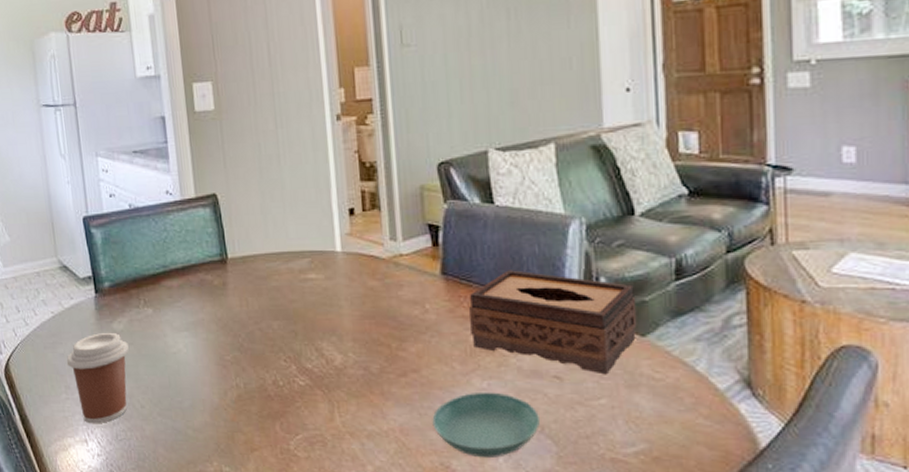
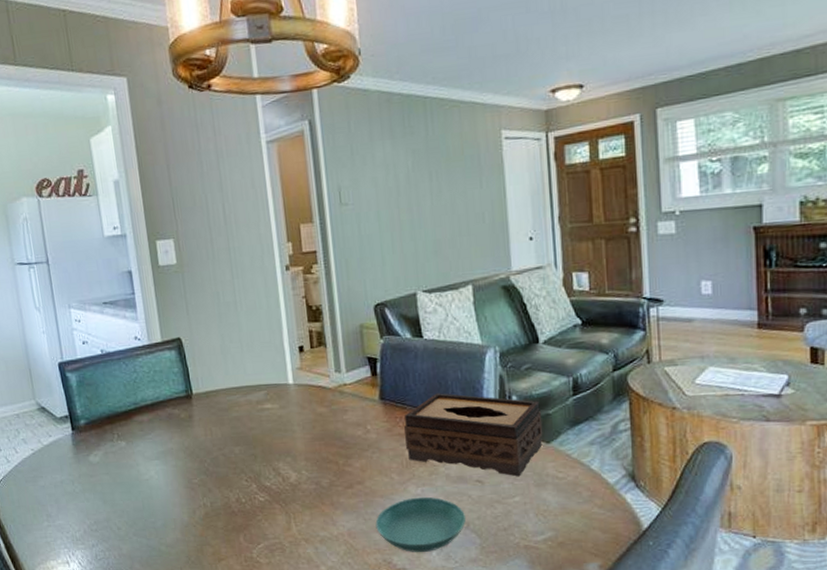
coffee cup: present [67,332,129,424] -> none [47,464,105,547]

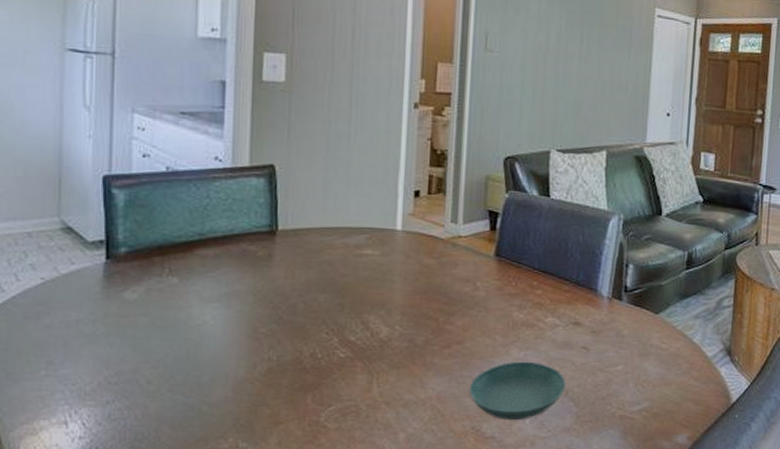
tissue box: present [404,393,543,477] -> none [515,255,655,346]

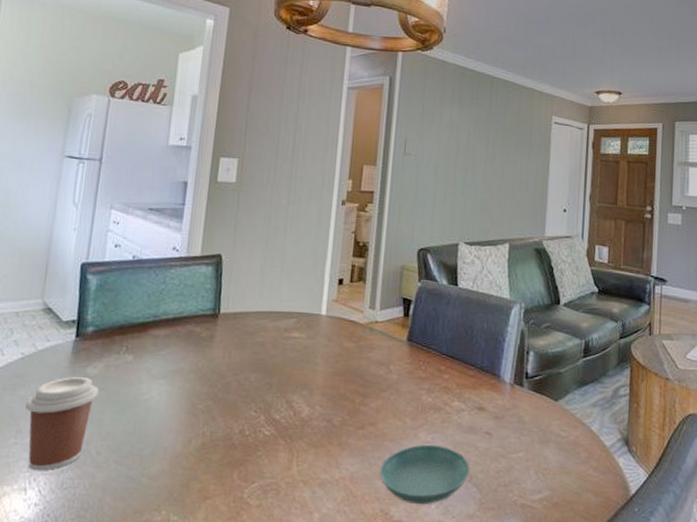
coffee cup: none [55,301,141,403] -> present [25,376,99,471]

